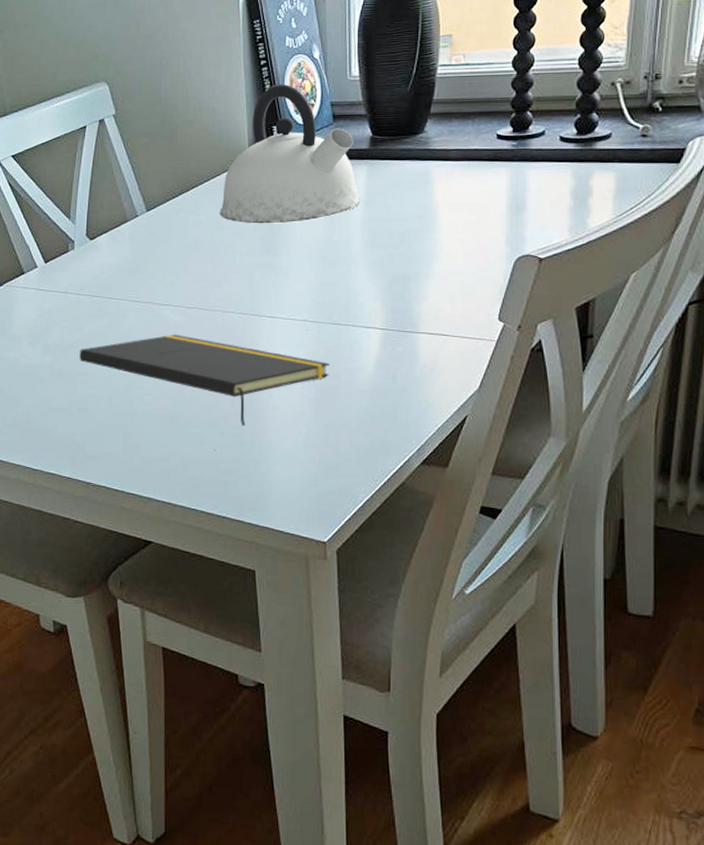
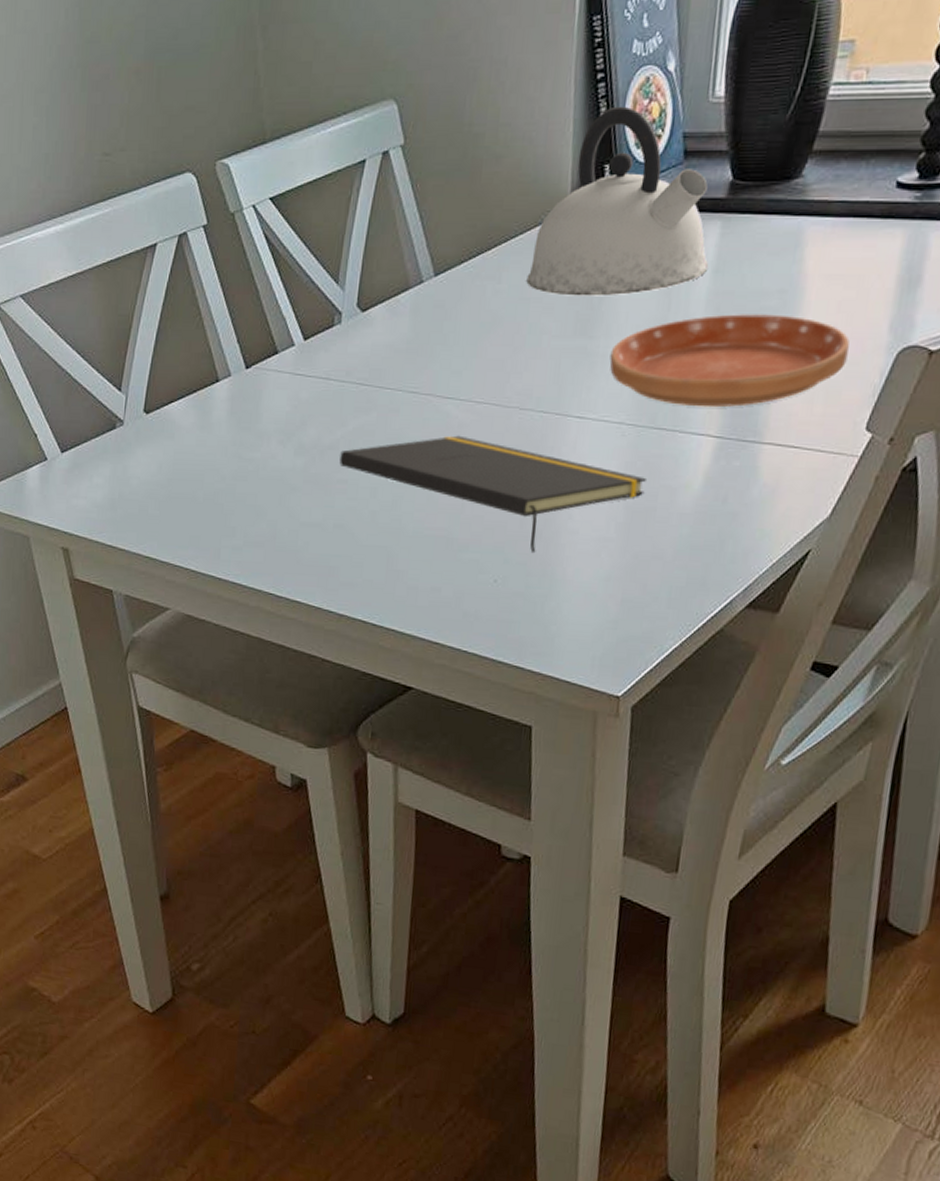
saucer: none [291,234,477,306] -> present [609,314,850,408]

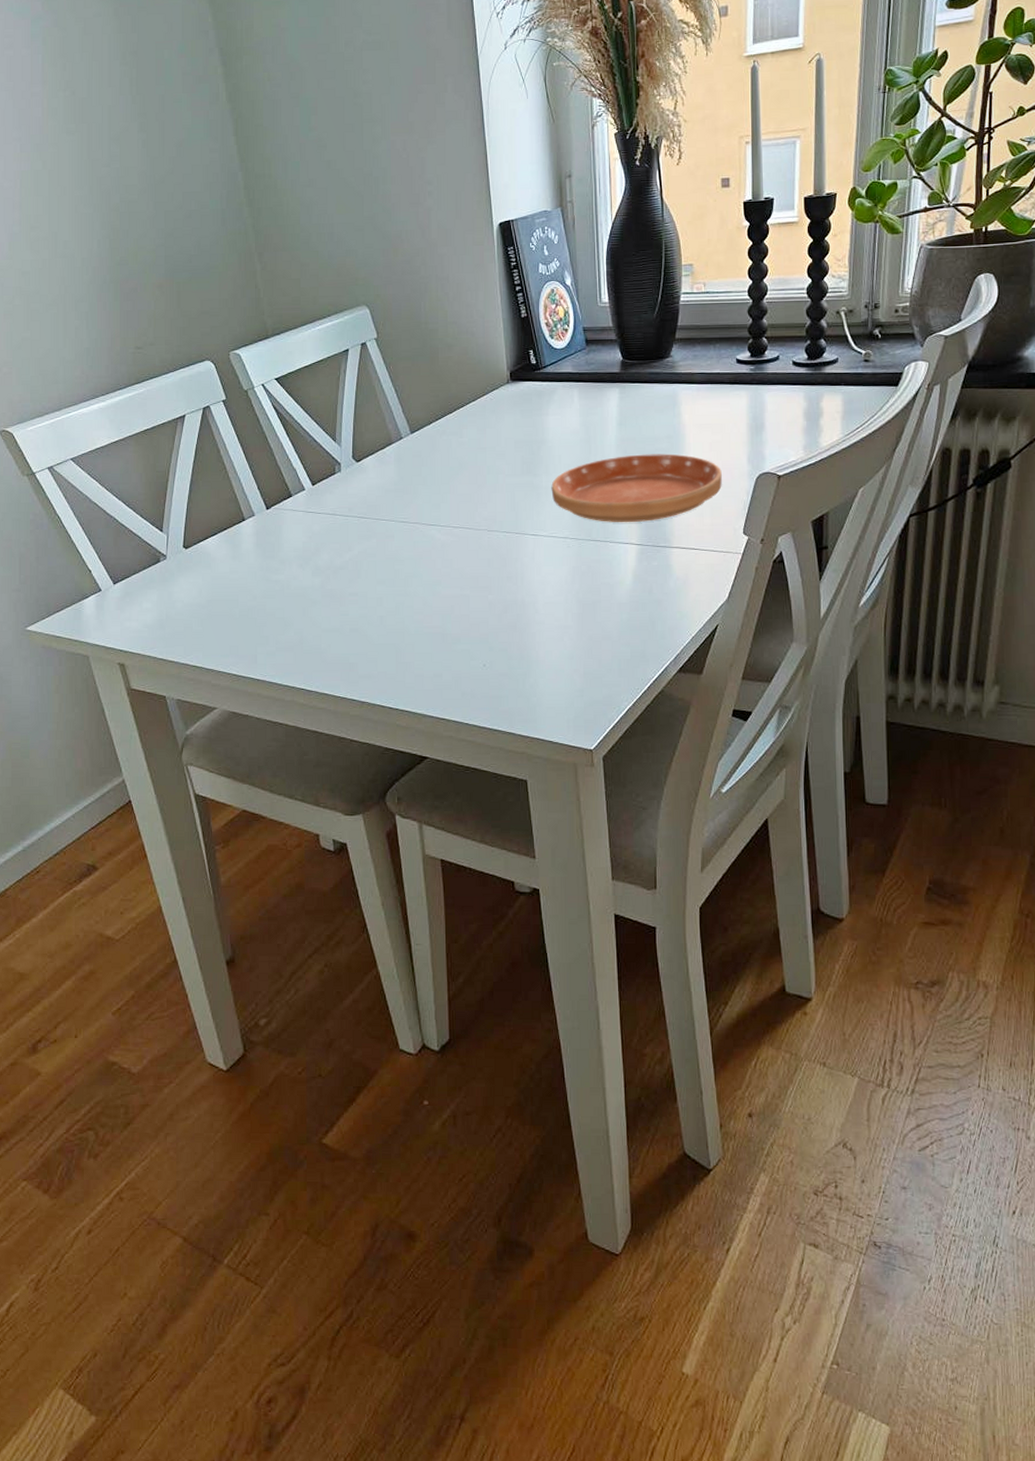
notepad: present [339,435,646,554] -> none [350,553,590,642]
kettle: present [526,106,709,296] -> none [481,309,615,445]

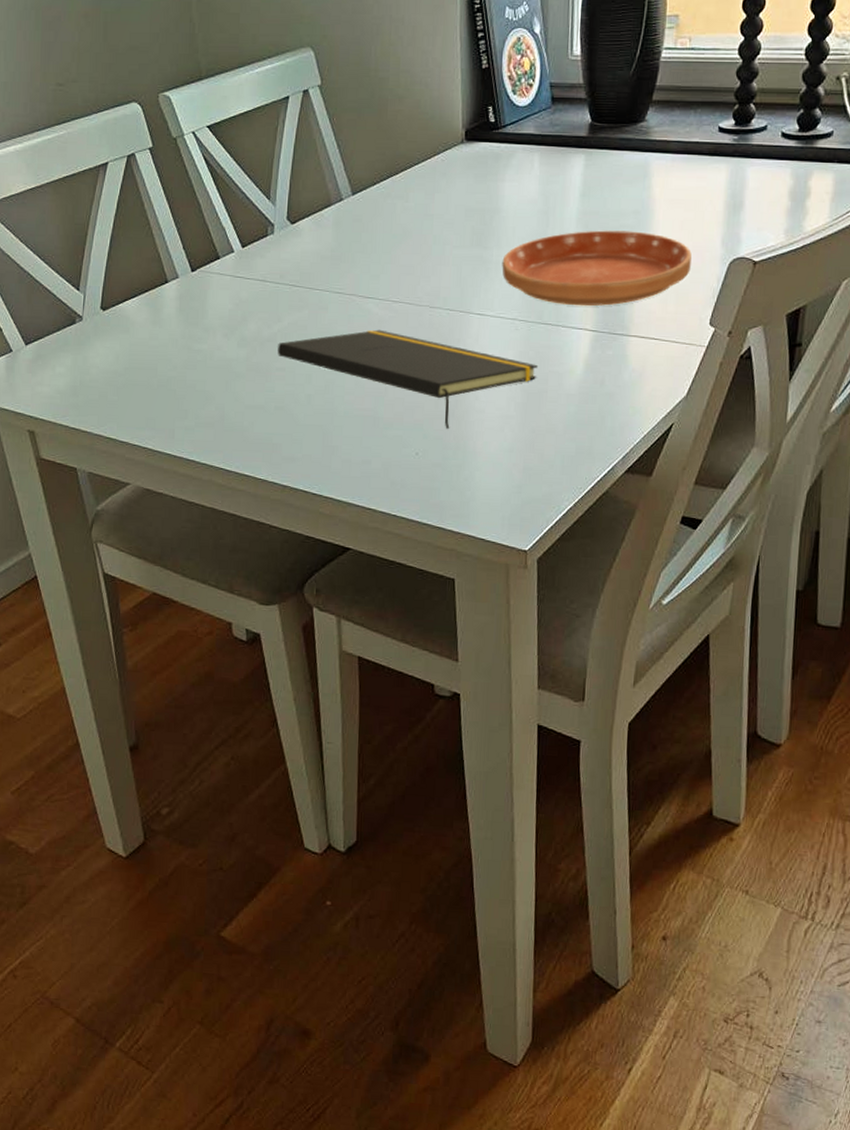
notepad: none [350,553,590,642] -> present [278,329,538,430]

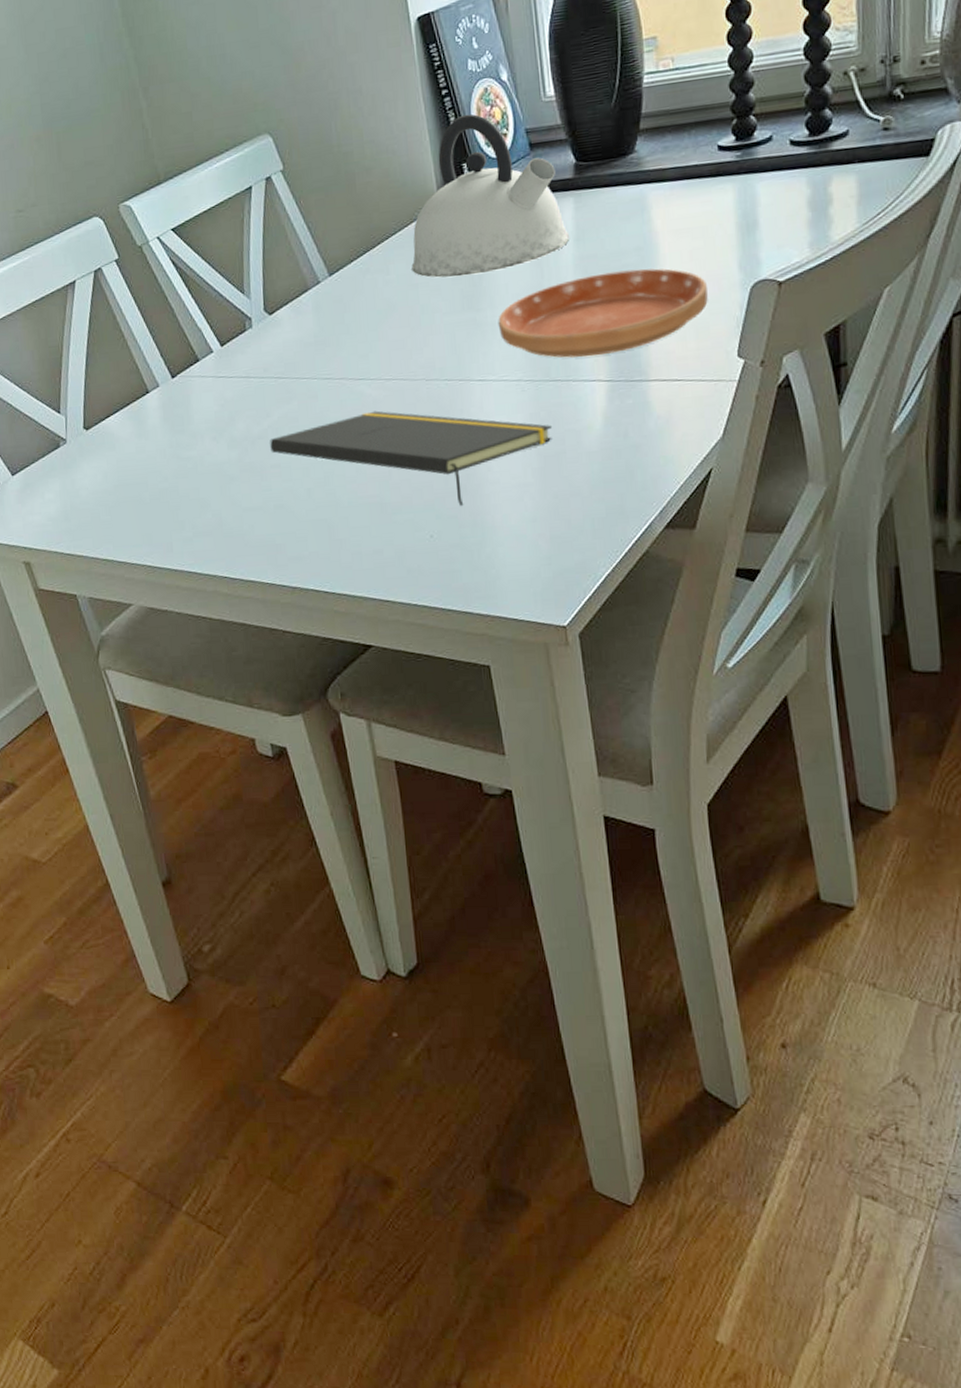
kettle: none [429,60,577,214] -> present [411,114,570,278]

